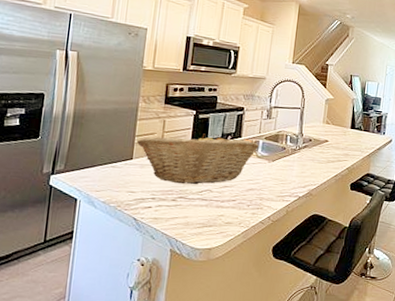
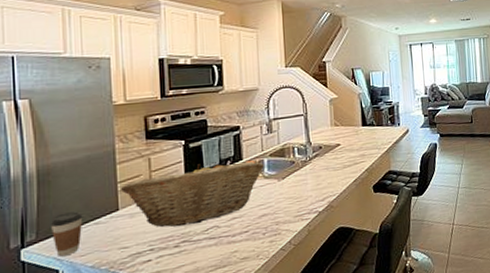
coffee cup: none [76,152,104,189] -> present [51,211,83,257]

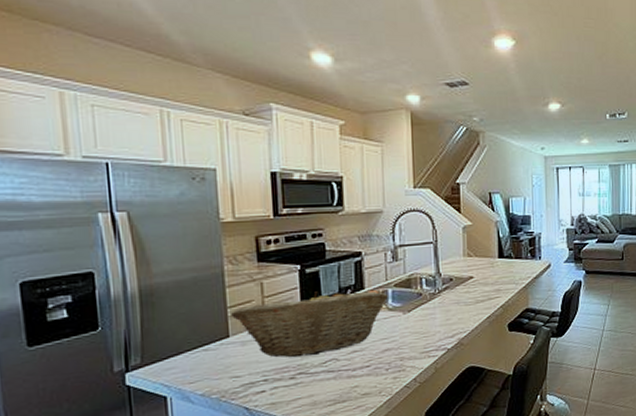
coffee cup: present [51,211,83,257] -> none [157,336,191,383]

